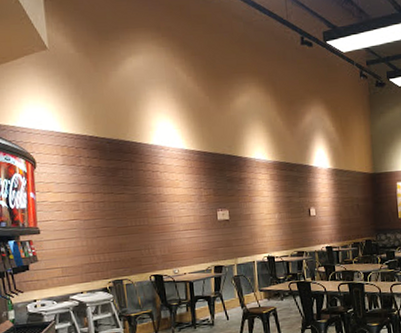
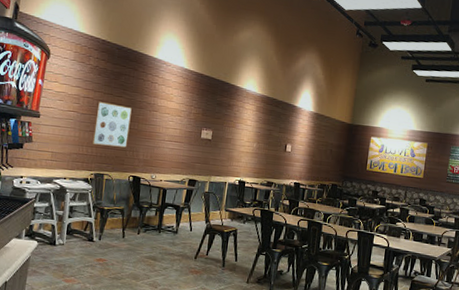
wall art: none [99,202,141,250] -> present [93,102,132,148]

